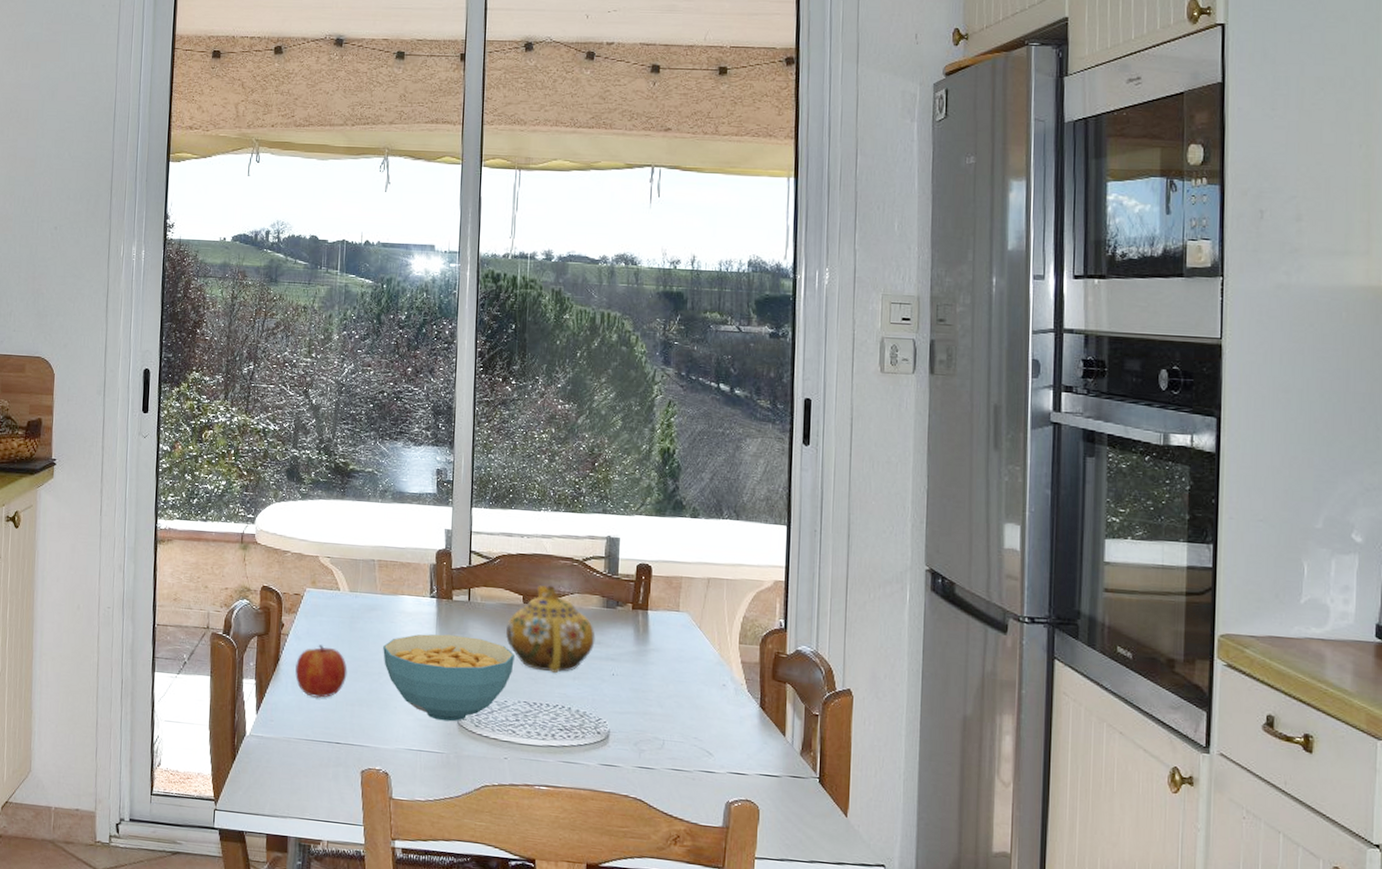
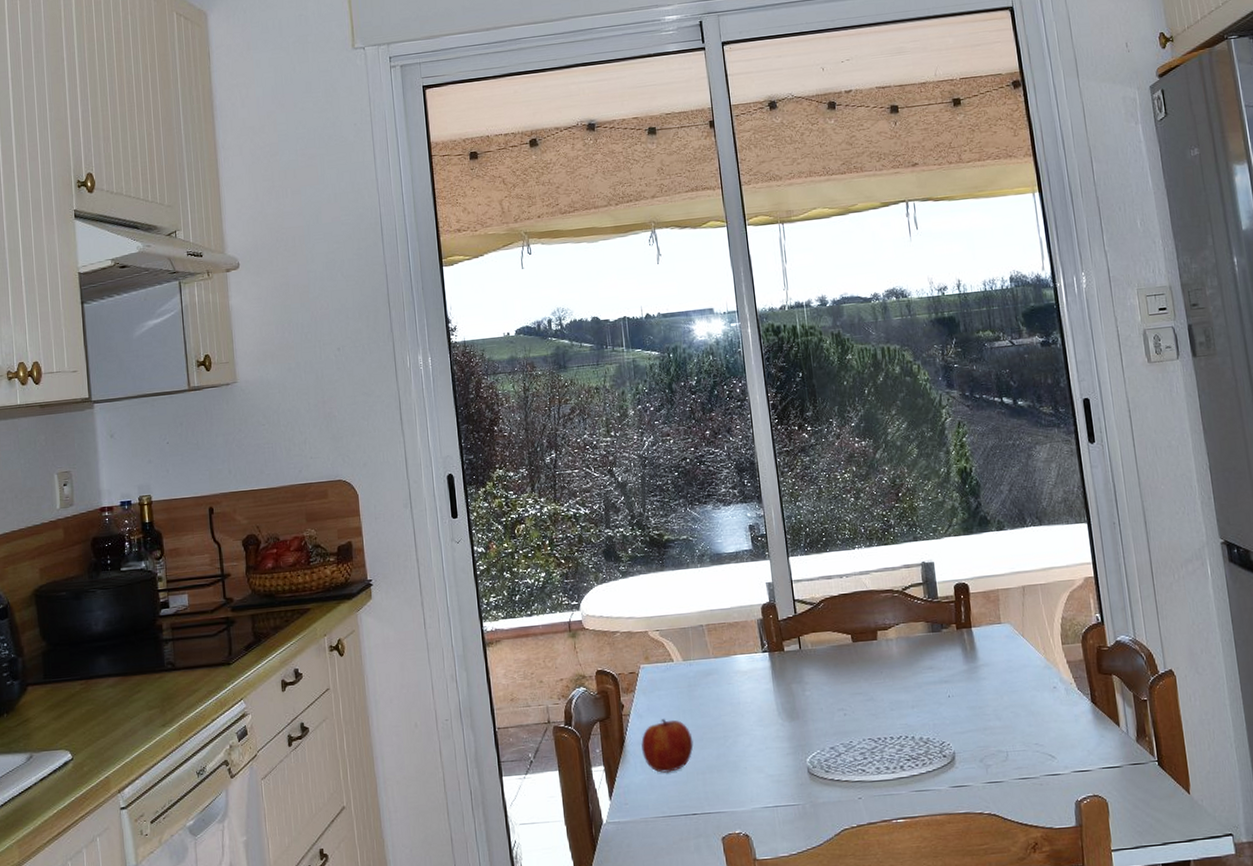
cereal bowl: present [383,634,515,722] -> none [724,684,853,773]
teapot: present [505,584,596,674] -> none [839,619,927,706]

